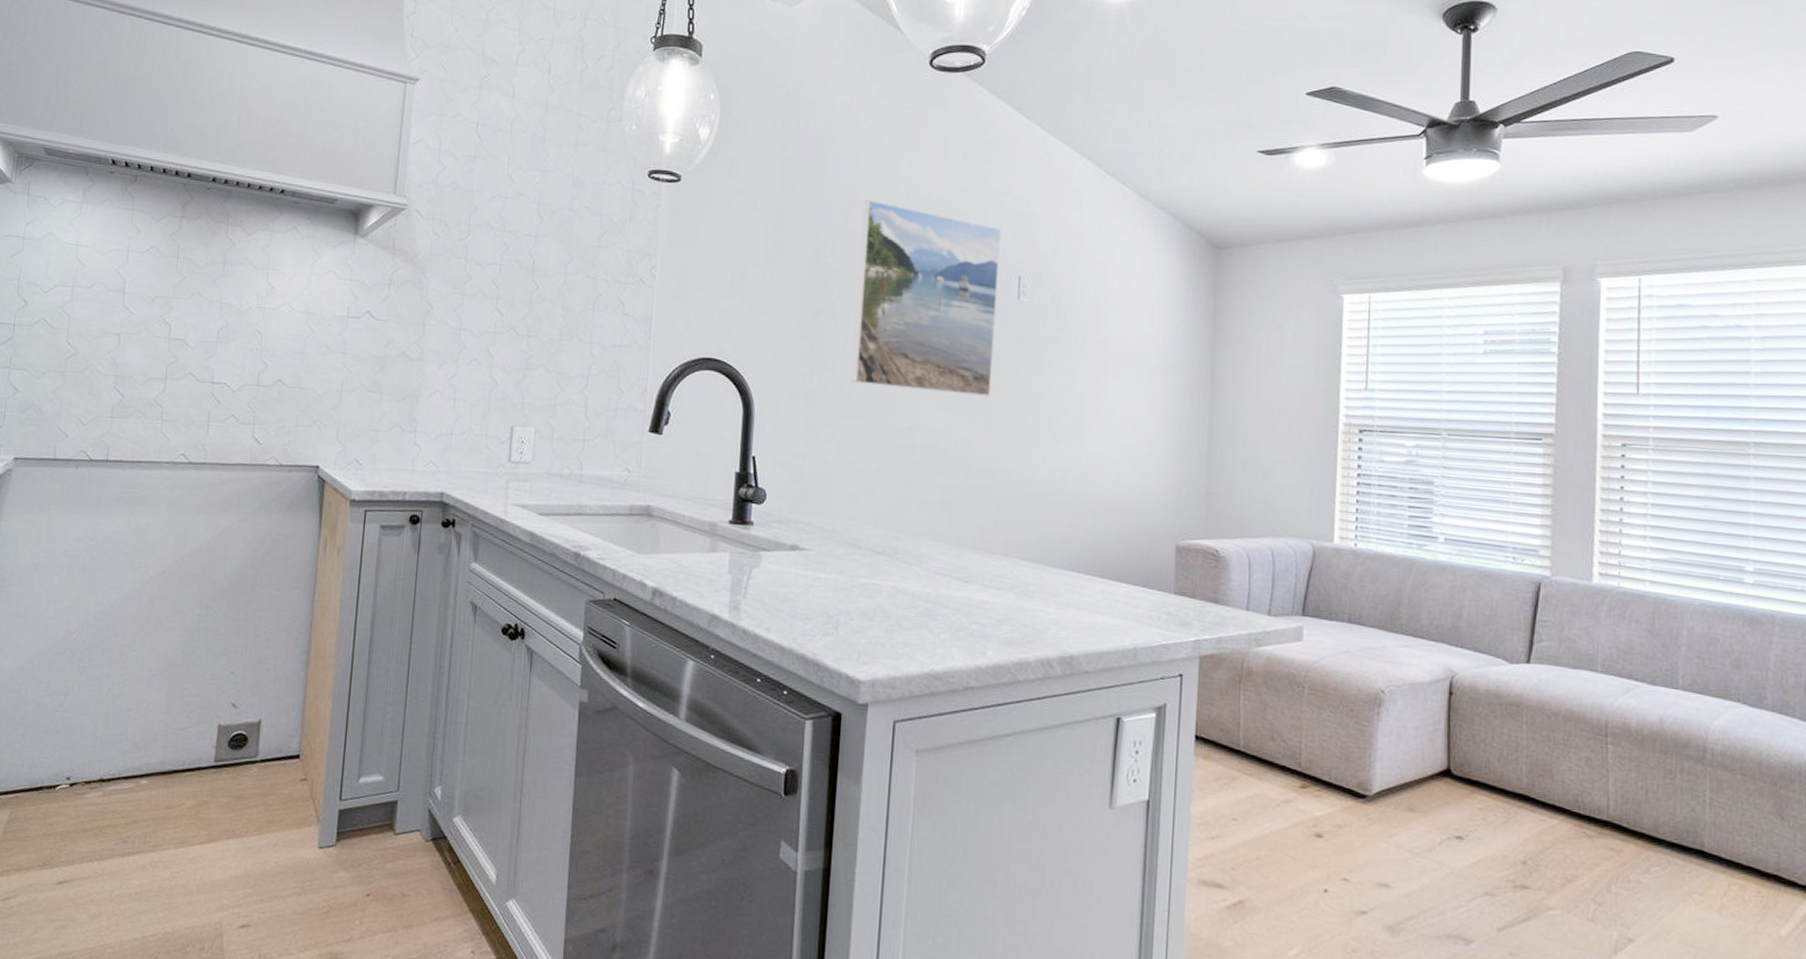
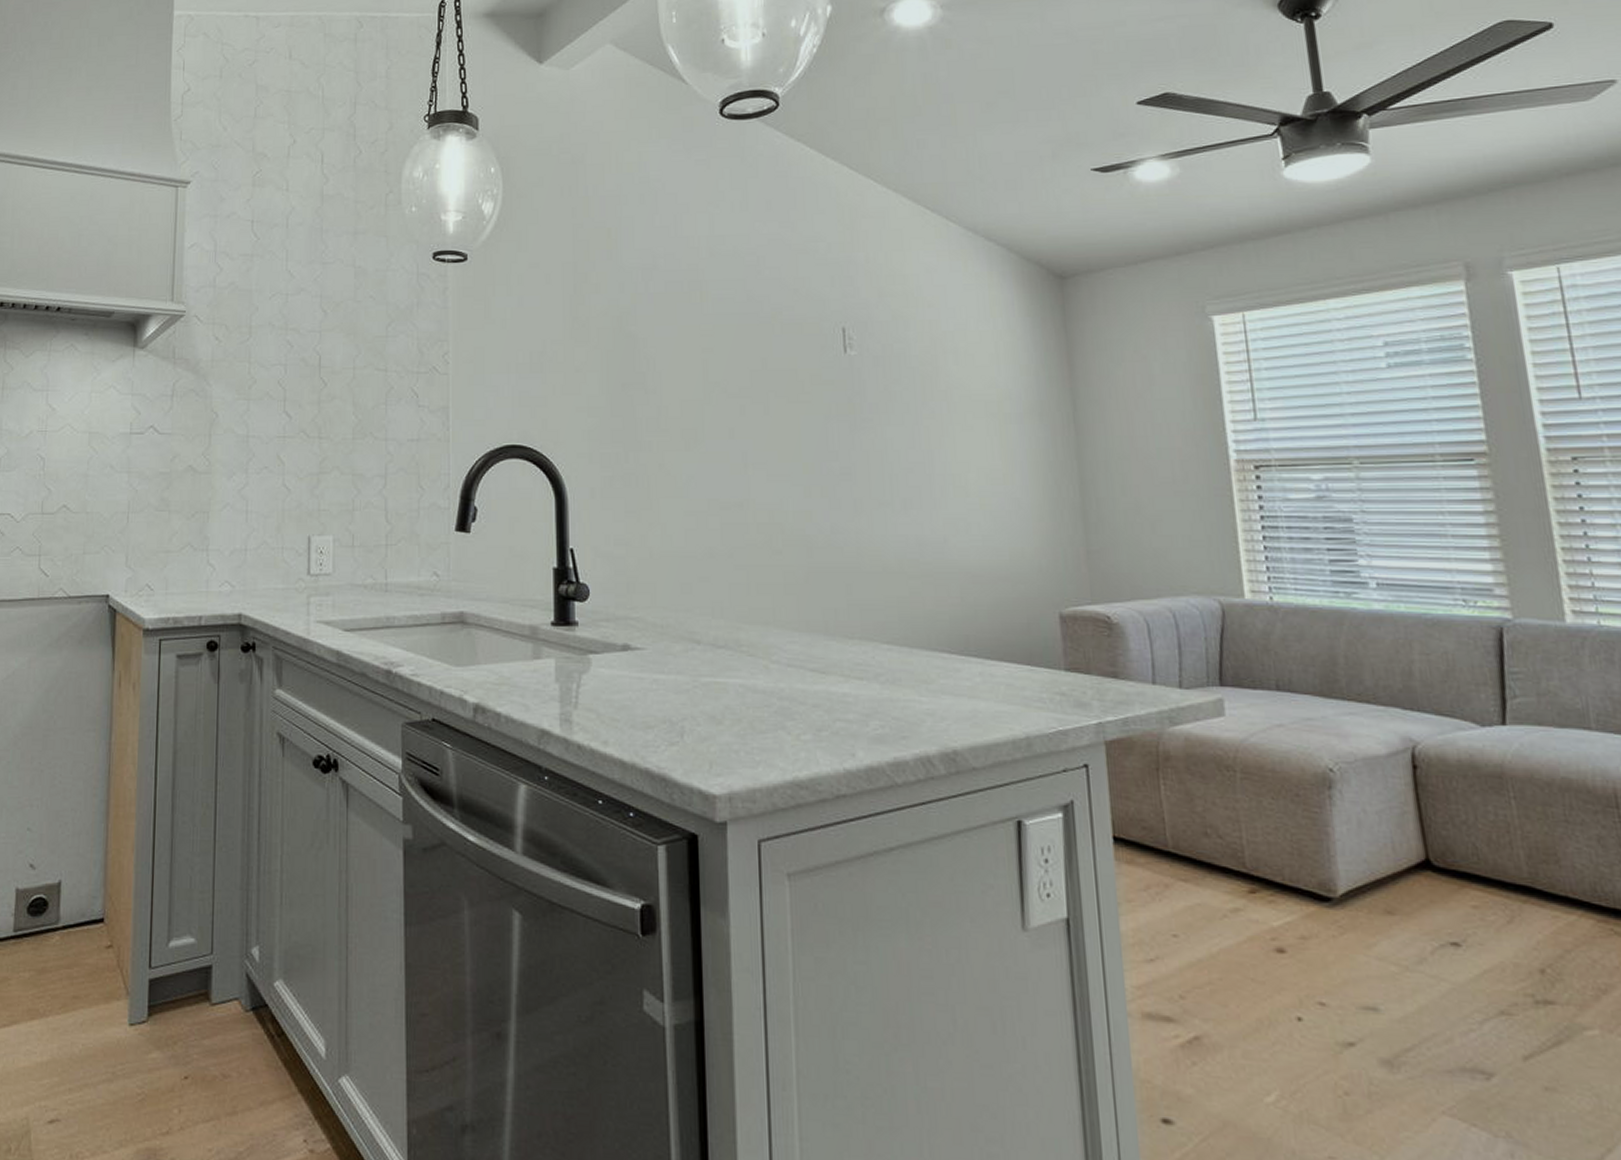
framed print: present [851,200,1001,397] -> none [664,261,827,463]

